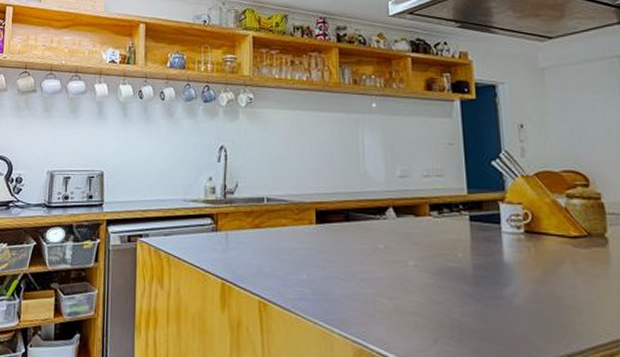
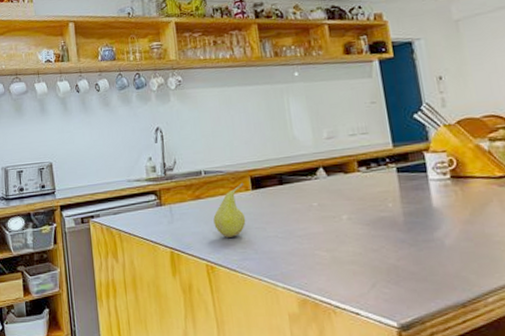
fruit: none [272,214,308,274] -> present [213,182,246,238]

